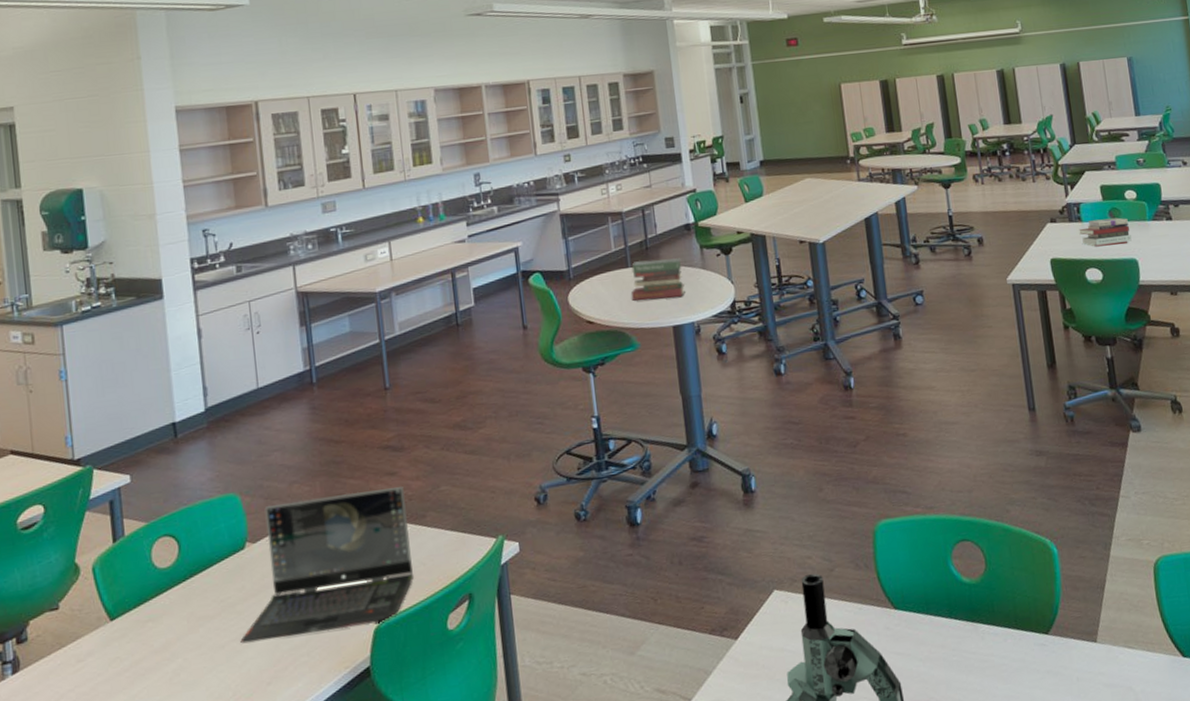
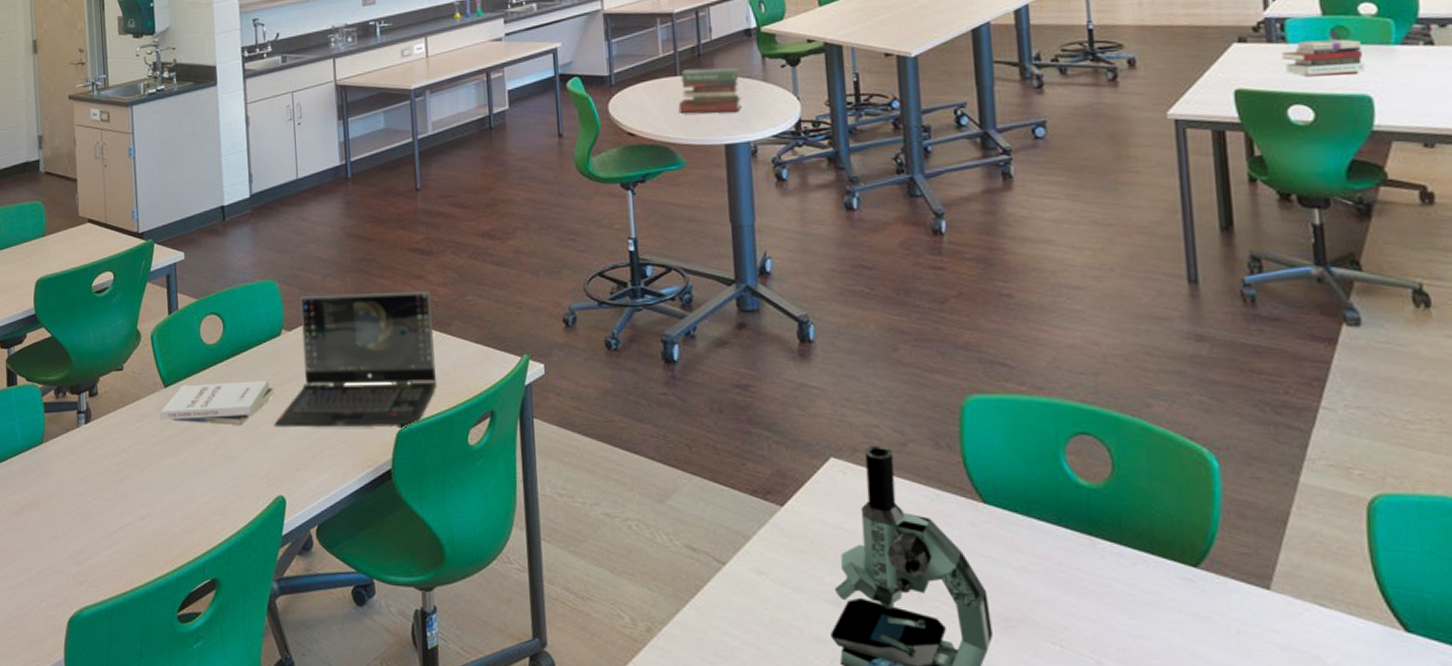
books: none [105,596,240,657] -> present [159,380,275,425]

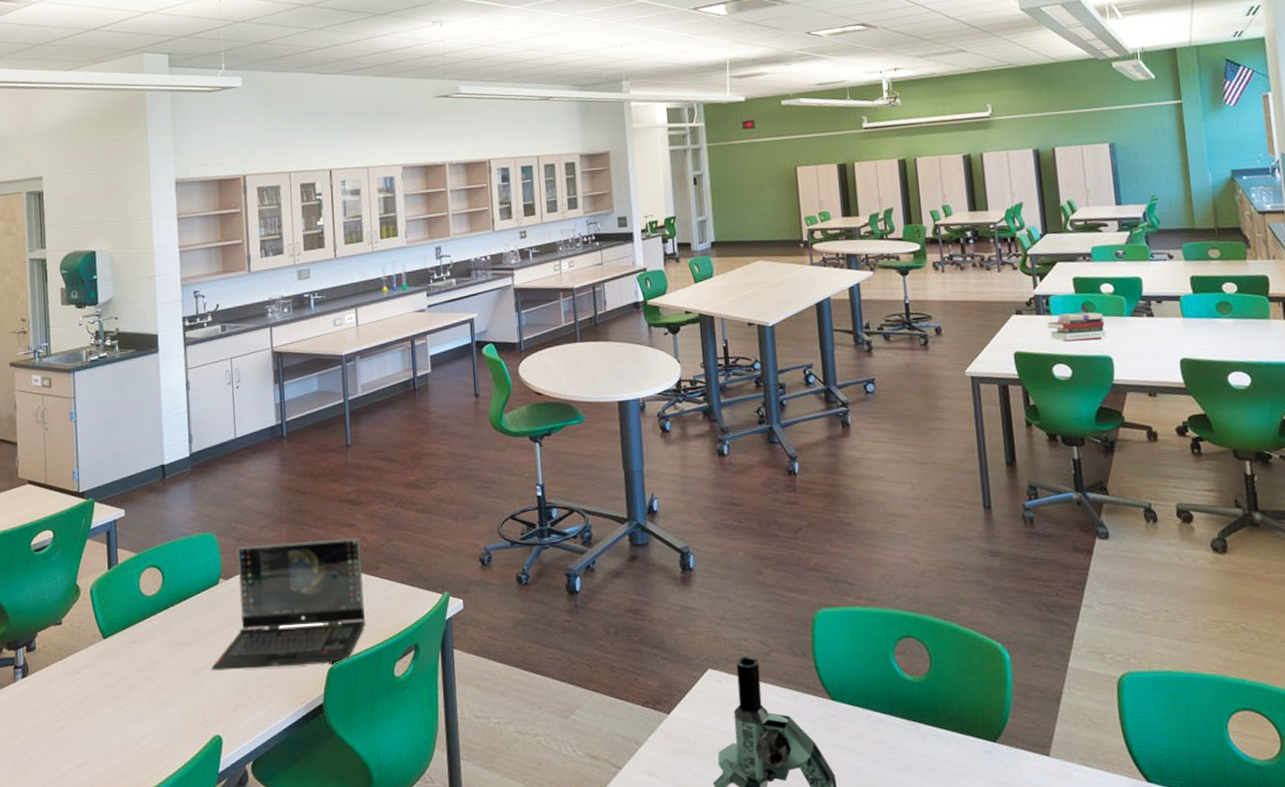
books: present [159,380,275,425] -> none [98,626,212,671]
books: present [678,67,742,114] -> none [578,335,632,376]

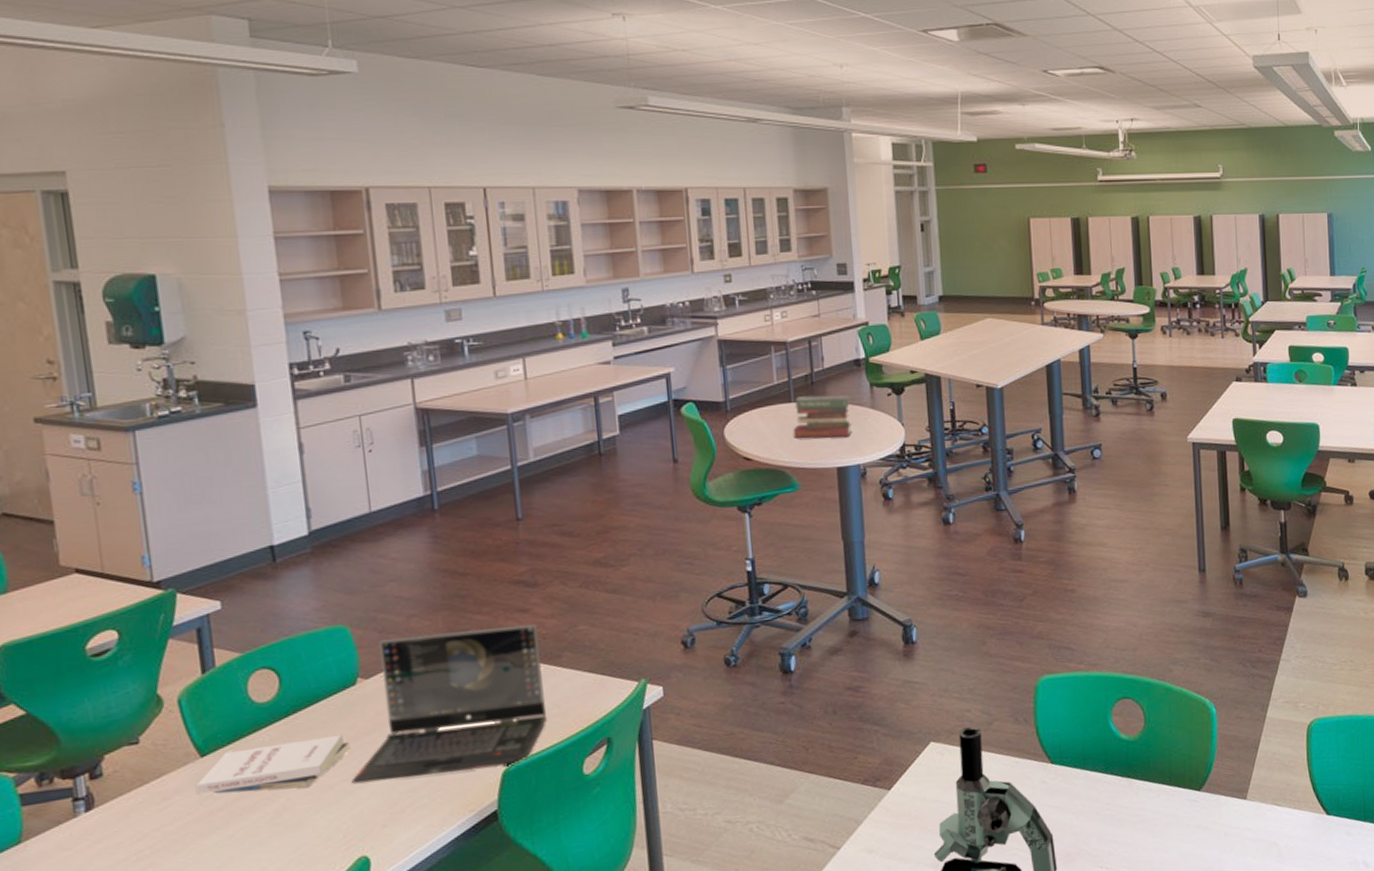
books: none [98,626,212,671] -> present [195,734,351,795]
books: none [578,335,632,376] -> present [793,395,852,439]
books: present [1047,312,1106,342] -> none [1263,380,1315,409]

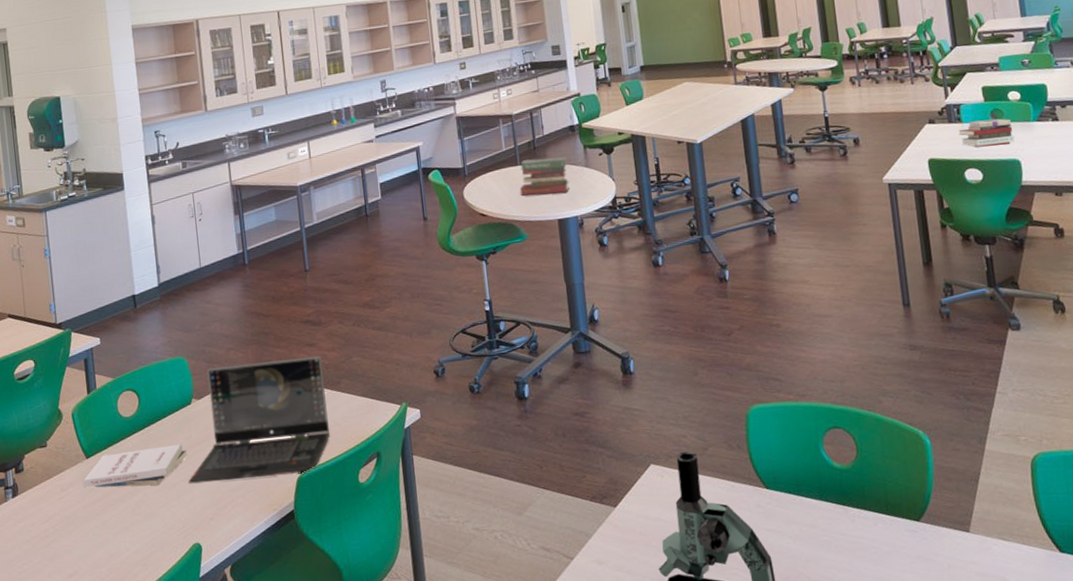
books: none [1263,380,1315,409] -> present [958,118,1015,148]

